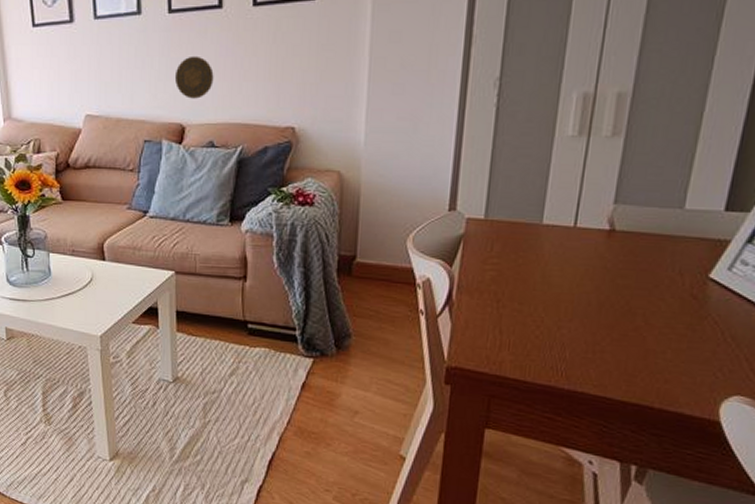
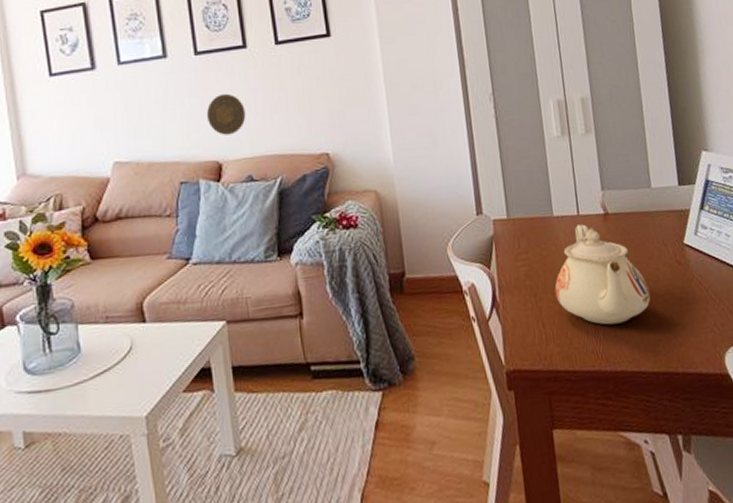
teapot: none [522,237,644,347] -> present [554,224,651,325]

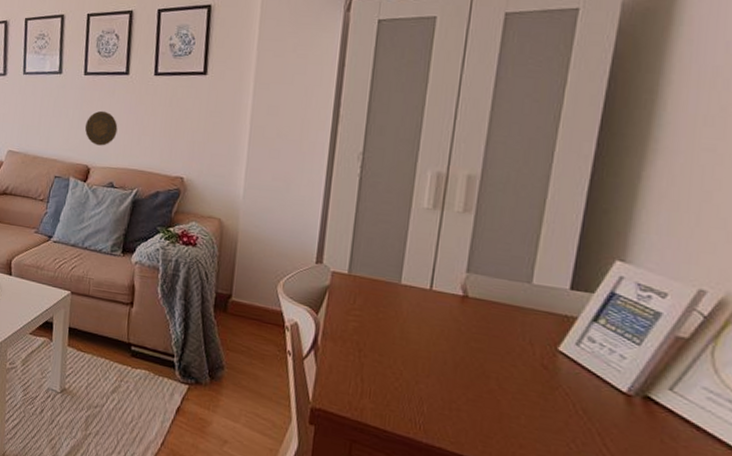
teapot: present [554,224,651,325] -> none [382,298,497,405]

